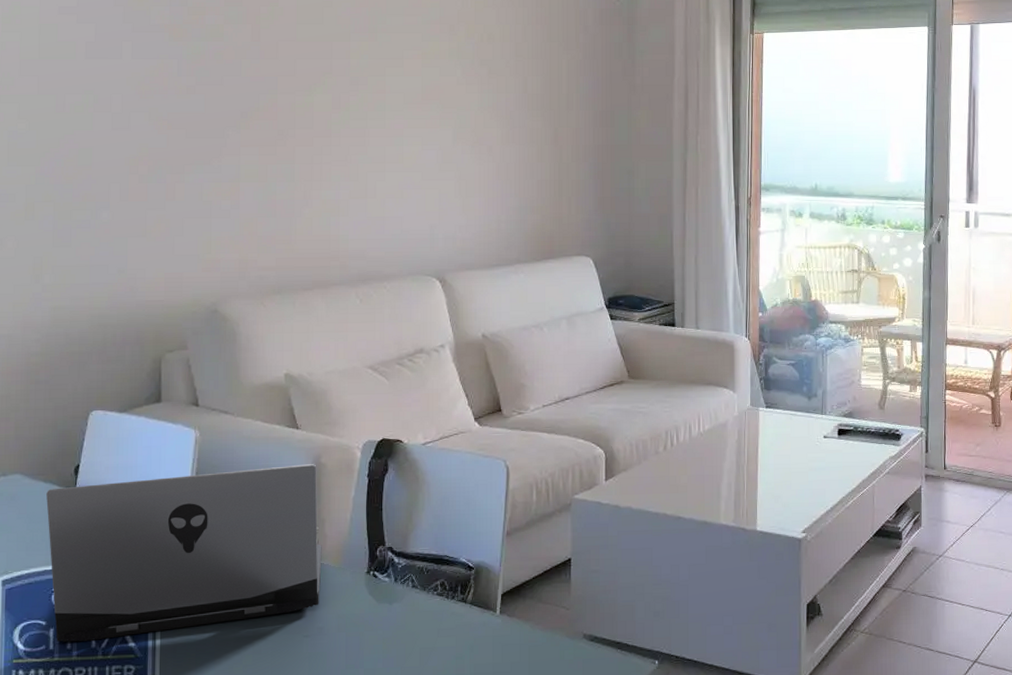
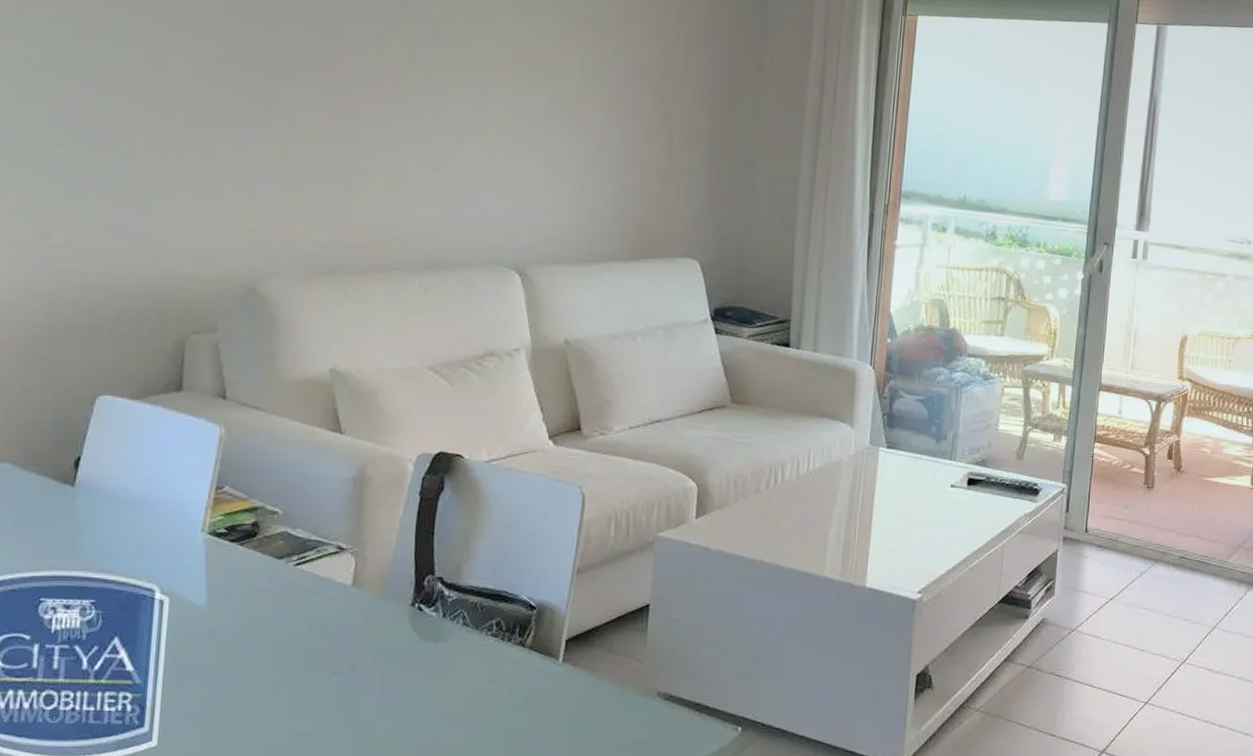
laptop: present [46,464,322,642] -> none [38,475,361,662]

